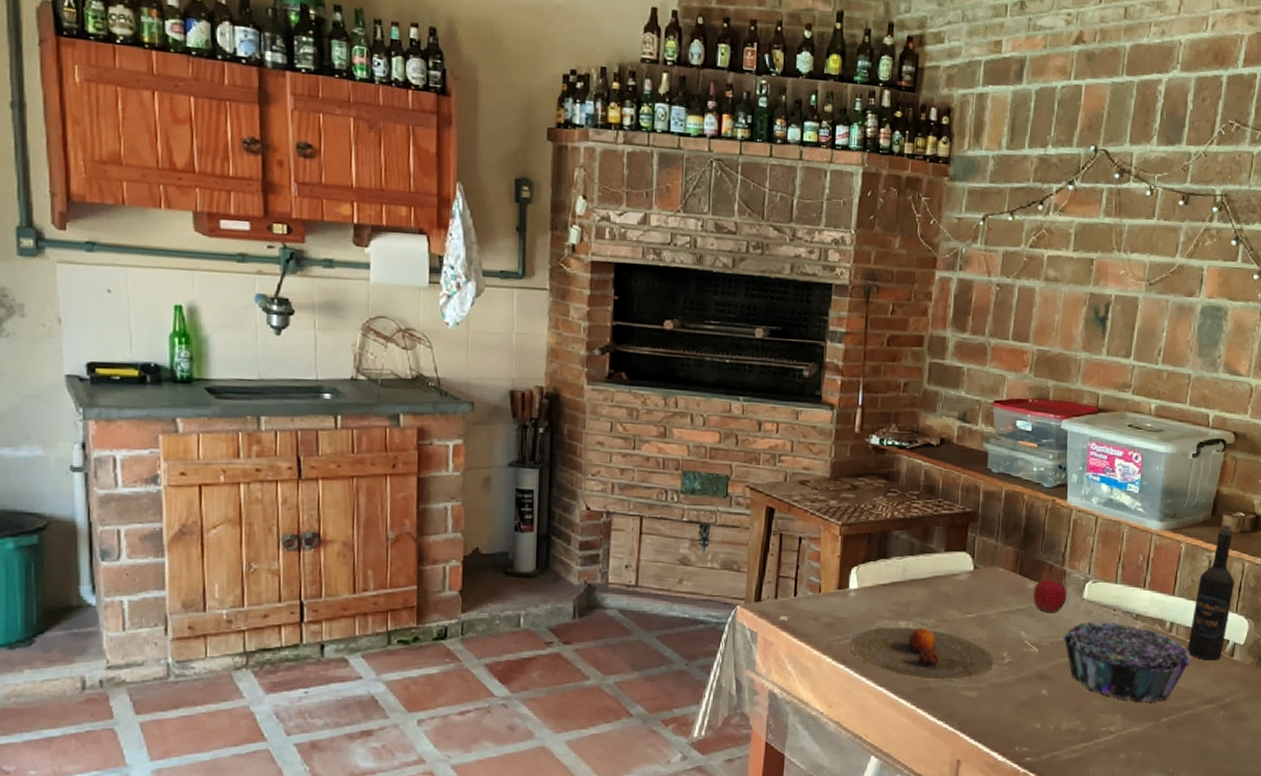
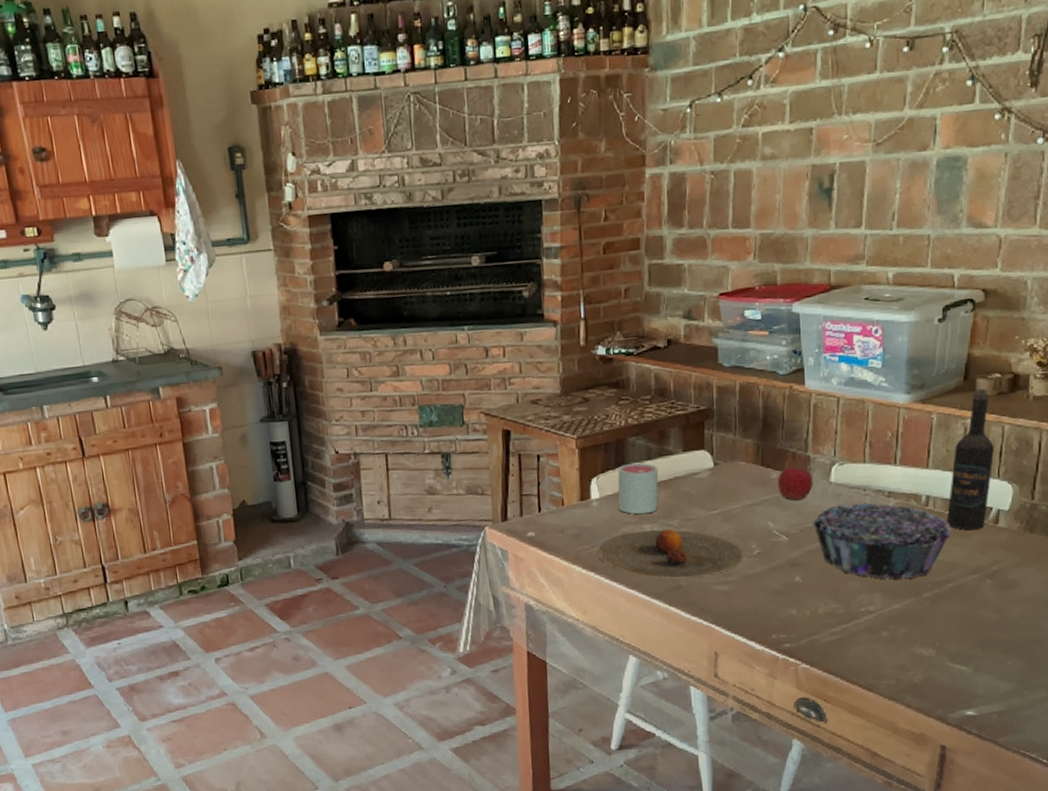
mug: none [875,557,920,610] -> present [617,463,659,515]

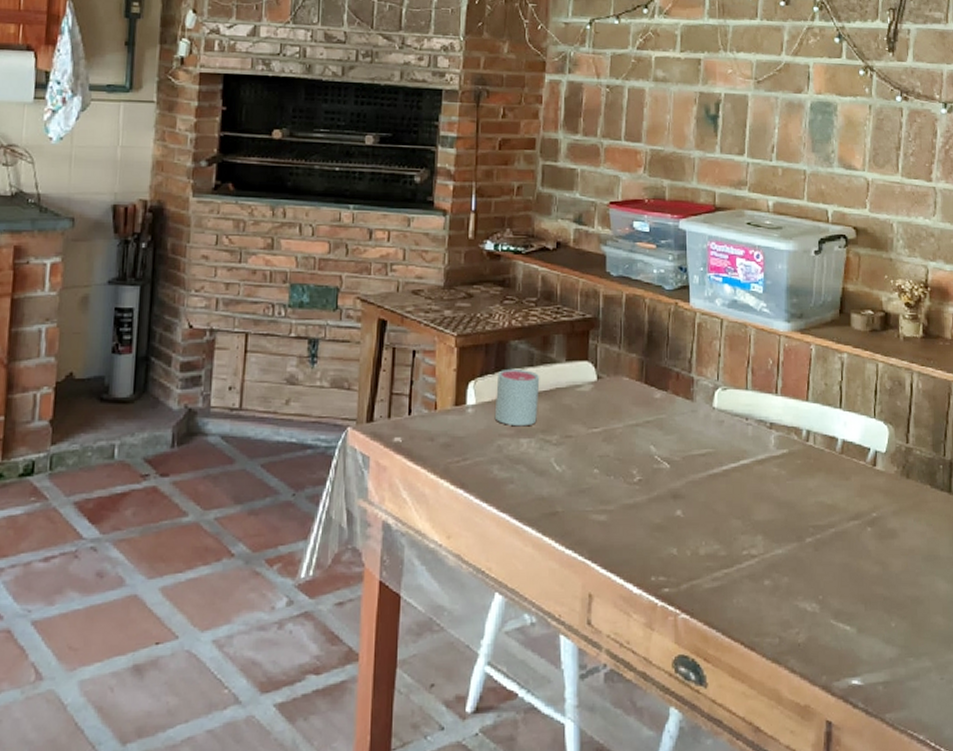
plate: present [598,529,743,579] -> none [470,445,623,503]
apple: present [777,466,813,501] -> none [660,387,696,425]
decorative bowl: present [812,503,951,579] -> none [694,431,832,520]
wine bottle: present [947,388,994,531] -> none [827,323,870,472]

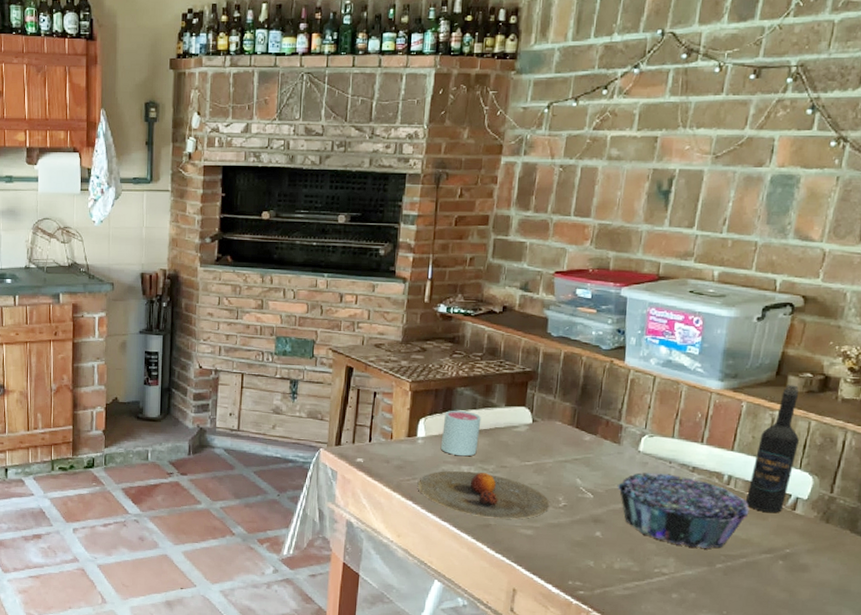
plate: none [470,445,623,503] -> present [418,470,550,519]
decorative bowl: none [694,431,832,520] -> present [617,472,749,548]
wine bottle: none [827,323,870,472] -> present [746,385,799,513]

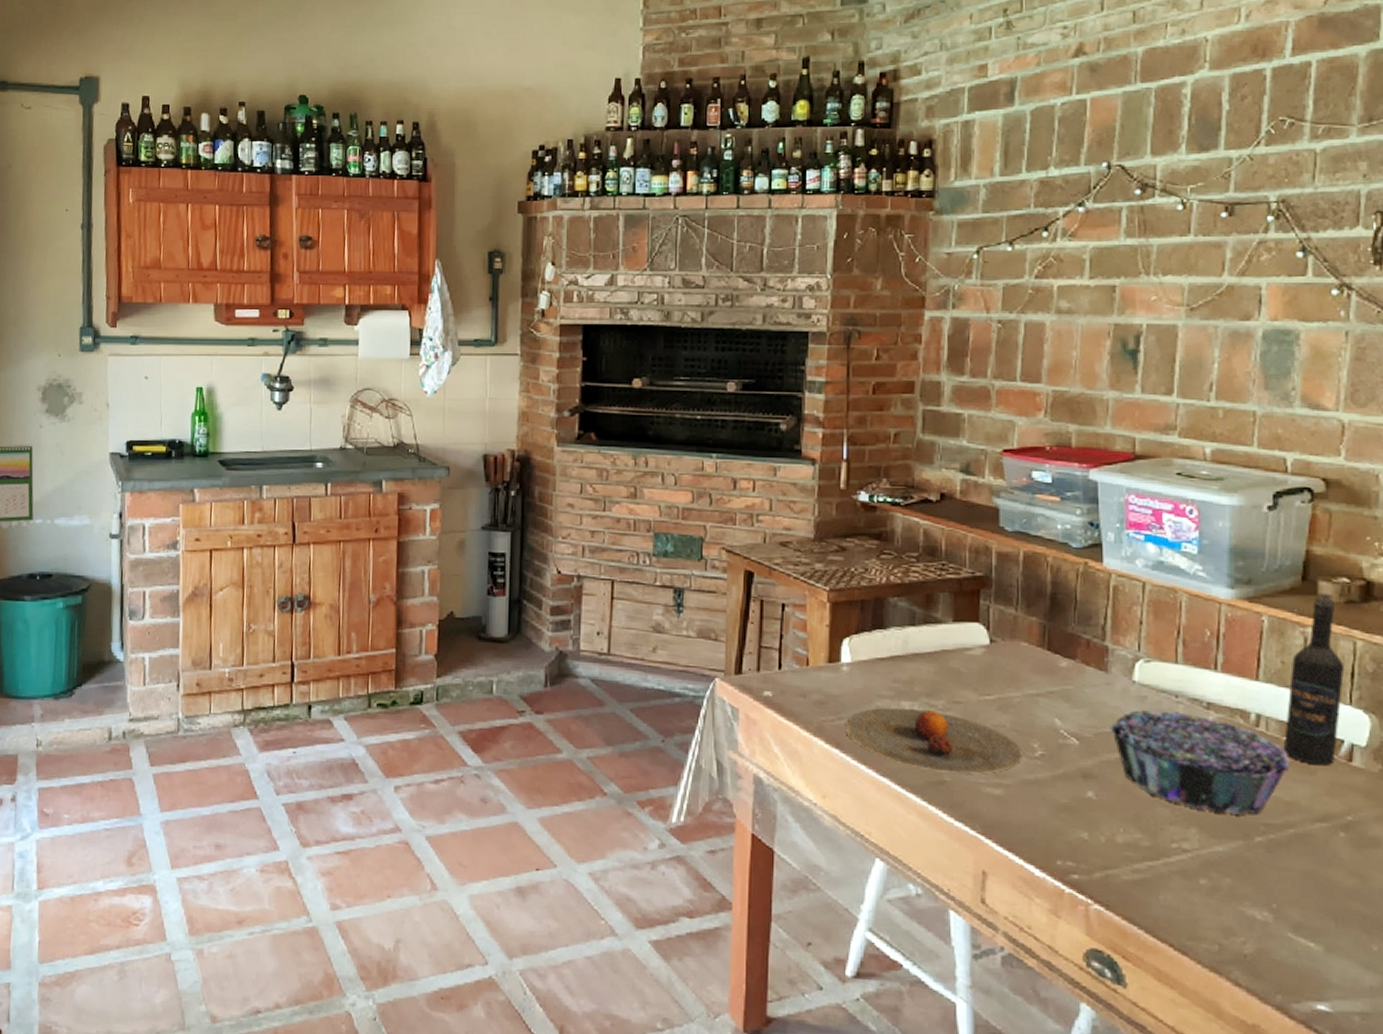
mug: present [440,410,482,457] -> none [872,627,923,689]

